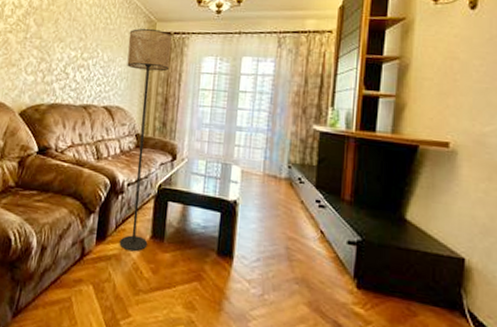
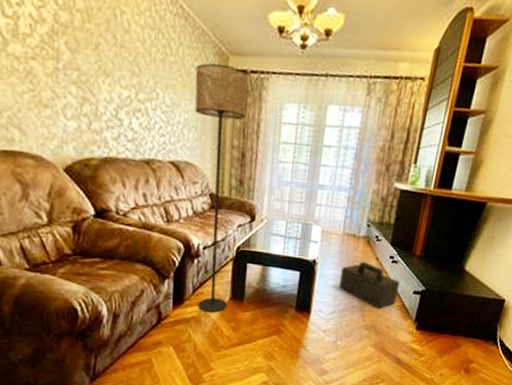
speaker: none [263,204,330,260] -> present [339,261,400,309]

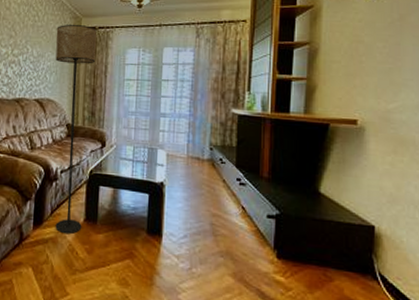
speaker: present [339,261,400,309] -> none [189,183,251,234]

